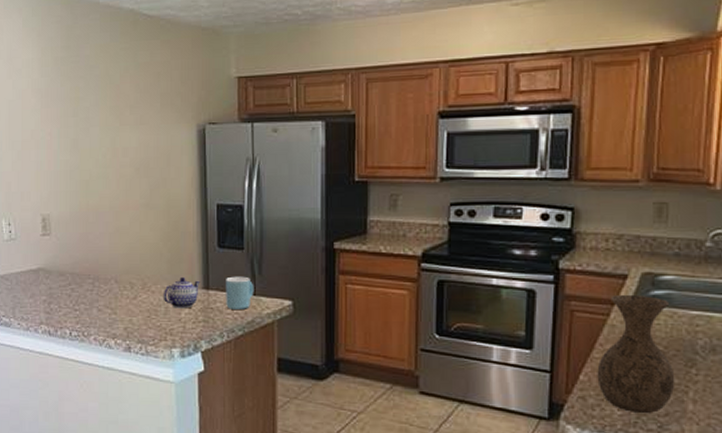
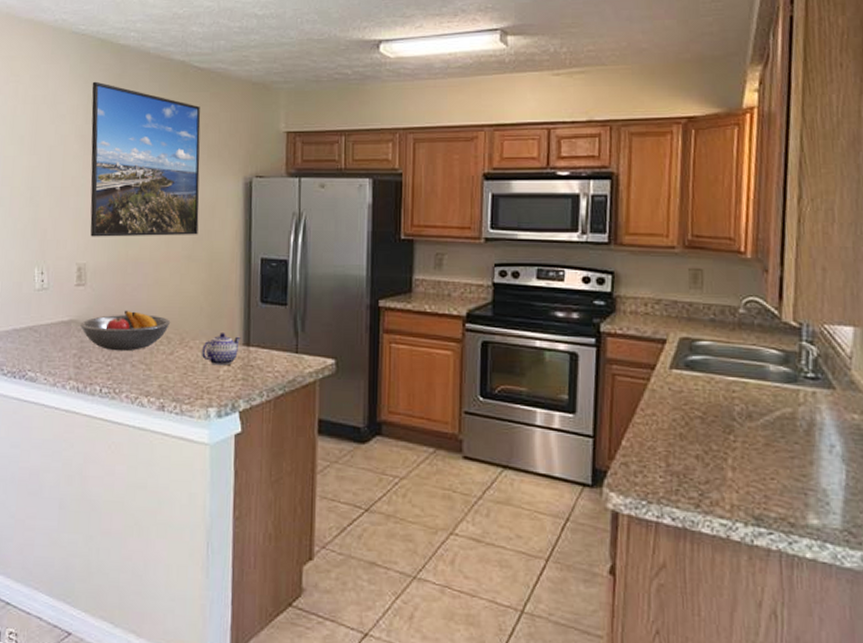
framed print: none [45,34,155,188] -> present [90,81,201,237]
fruit bowl: none [48,257,133,297] -> present [80,310,171,352]
mug: present [226,276,254,309] -> none [267,333,297,368]
vase: present [597,294,675,414] -> none [639,359,715,482]

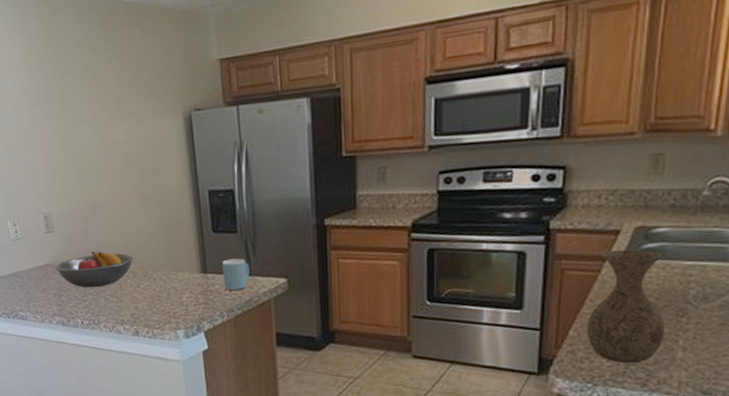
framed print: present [90,81,201,237] -> none [26,31,147,187]
teapot: present [201,333,241,366] -> none [164,263,198,293]
mug: none [267,333,297,368] -> present [222,258,250,290]
vase: none [639,359,715,482] -> present [587,249,665,364]

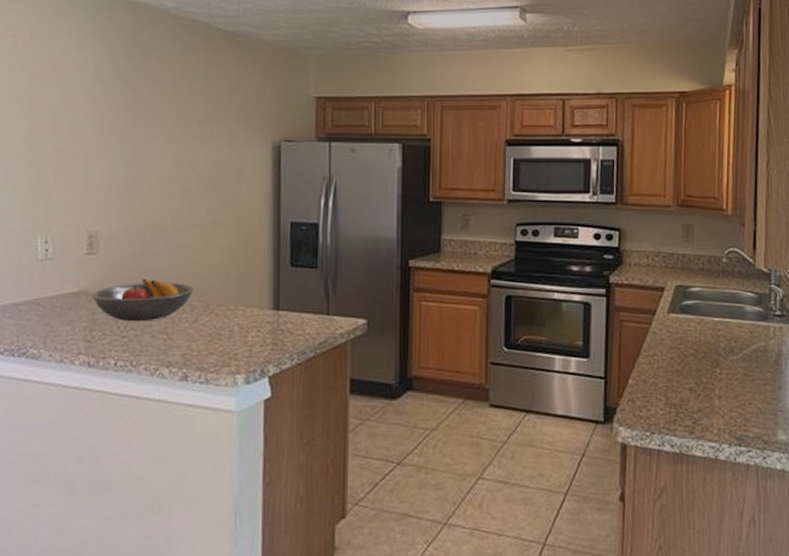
mug: present [222,258,250,290] -> none [297,295,328,330]
vase: present [587,249,665,364] -> none [643,304,705,412]

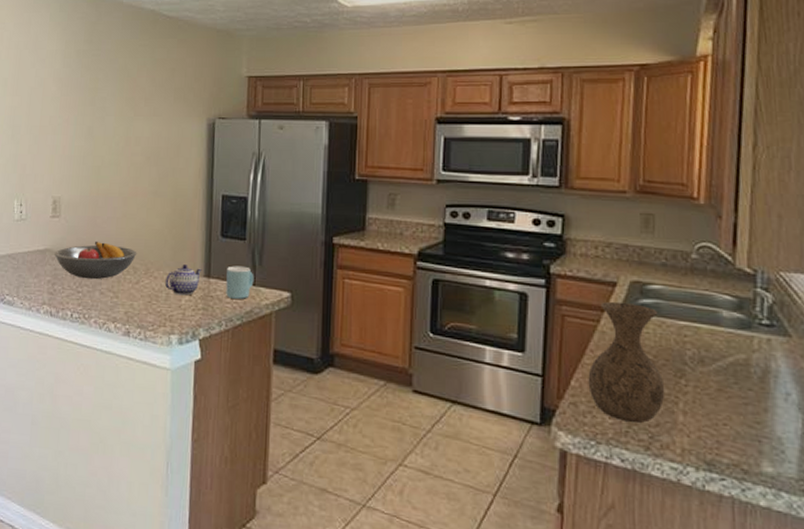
teapot: none [227,298,270,331] -> present [164,264,202,296]
mug: none [297,295,328,330] -> present [226,266,254,299]
vase: none [643,304,705,412] -> present [588,301,665,424]

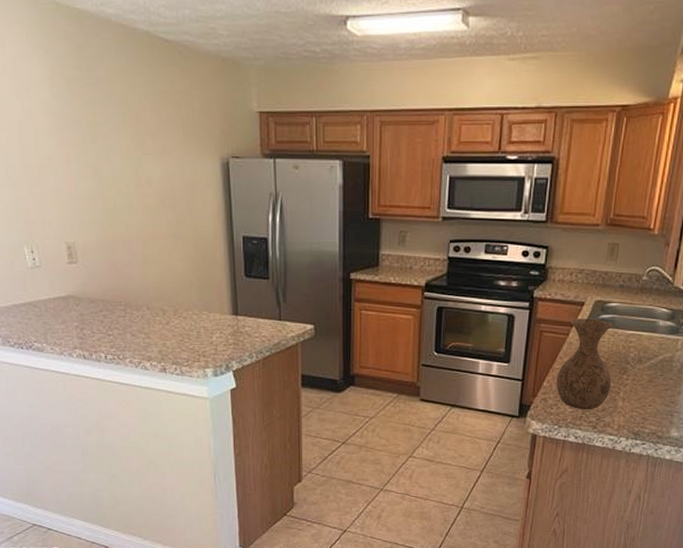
fruit bowl: present [54,241,137,280] -> none [78,285,164,323]
teapot: present [164,264,202,296] -> none [194,304,230,333]
mug: present [226,266,254,299] -> none [253,303,280,333]

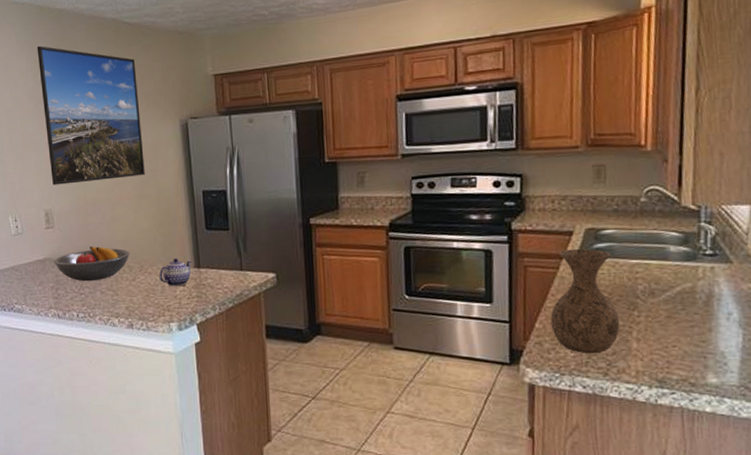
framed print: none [53,51,181,217] -> present [37,45,145,185]
fruit bowl: none [78,285,164,323] -> present [54,245,130,282]
teapot: none [194,304,230,333] -> present [159,258,192,287]

